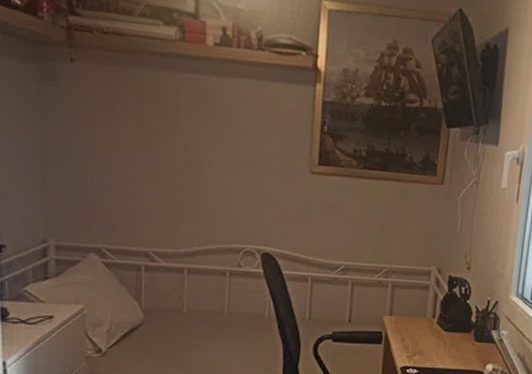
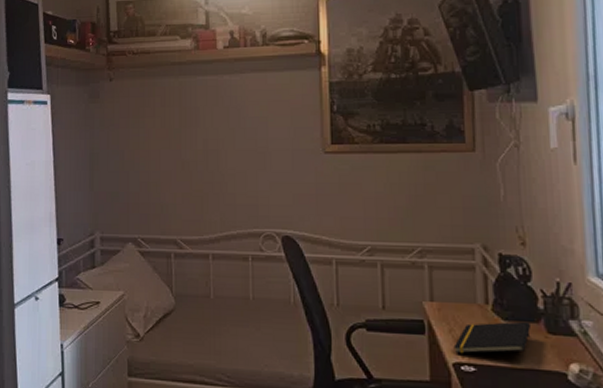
notepad: none [403,332,464,359] -> present [453,321,531,354]

